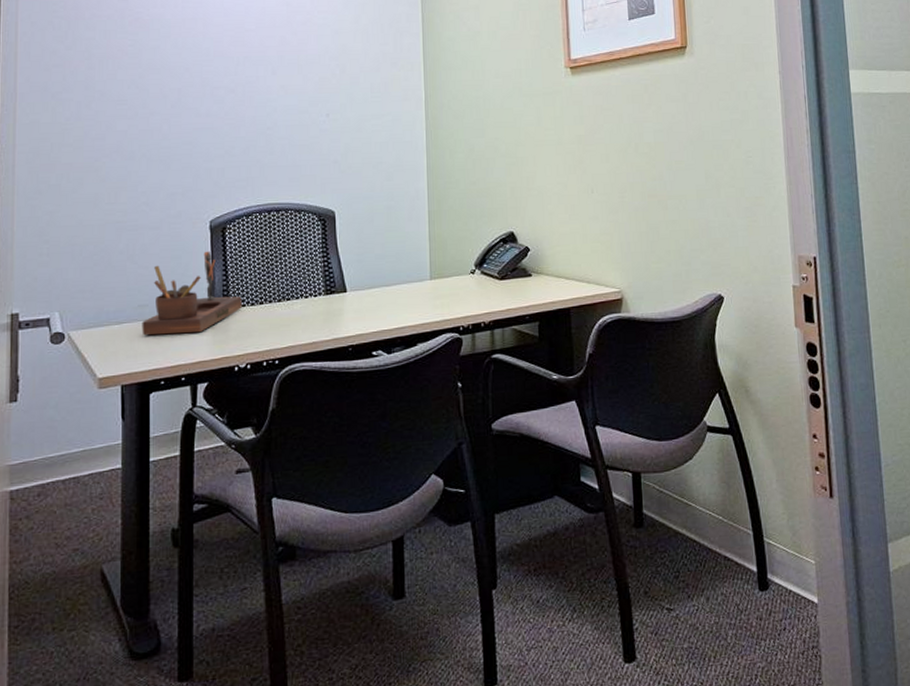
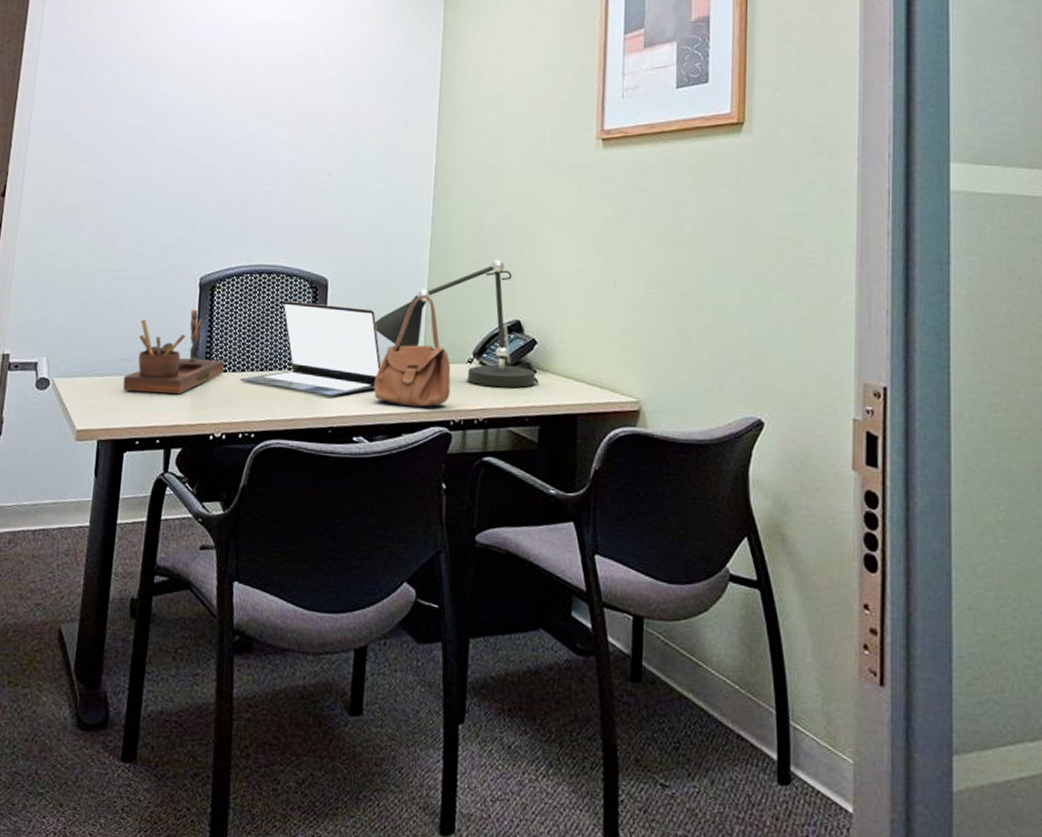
laptop: none [258,234,392,318] -> present [239,301,382,396]
desk lamp: none [382,180,535,293] -> present [374,260,539,388]
handbag: none [387,217,457,319] -> present [374,294,451,408]

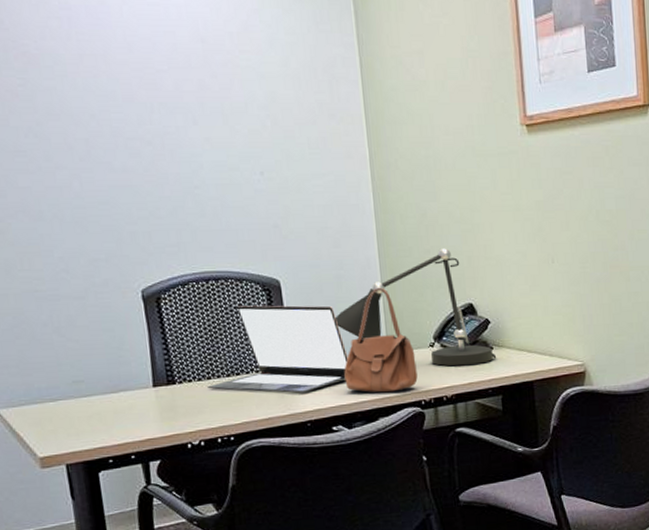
desk organizer: present [122,309,224,395] -> none [79,323,188,413]

